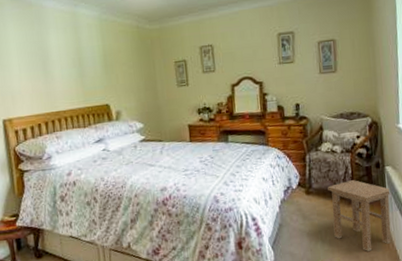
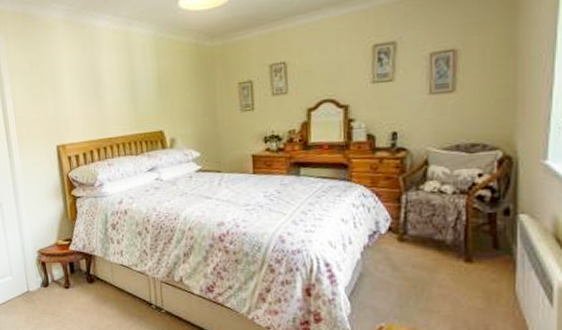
stool: present [328,180,391,251] -> none [429,228,523,316]

